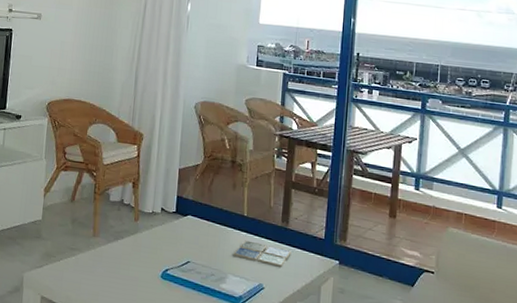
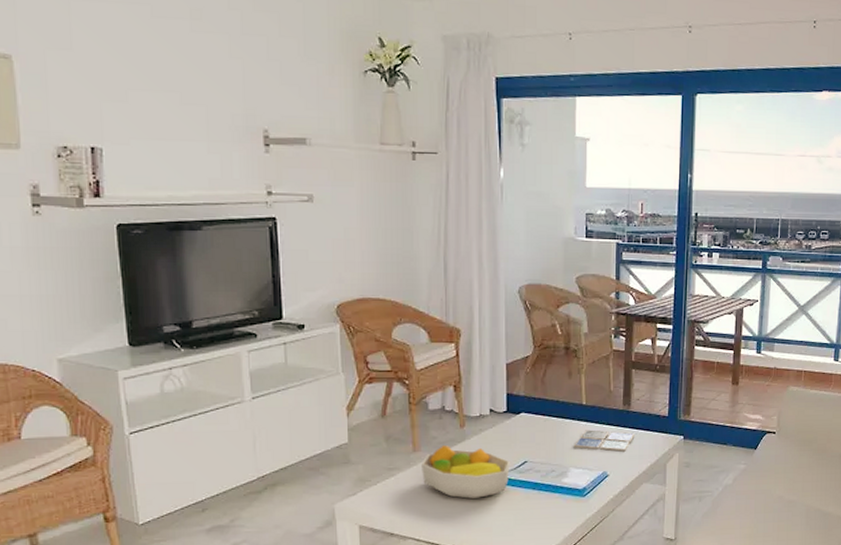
fruit bowl: none [98,234,175,290] -> present [420,444,510,499]

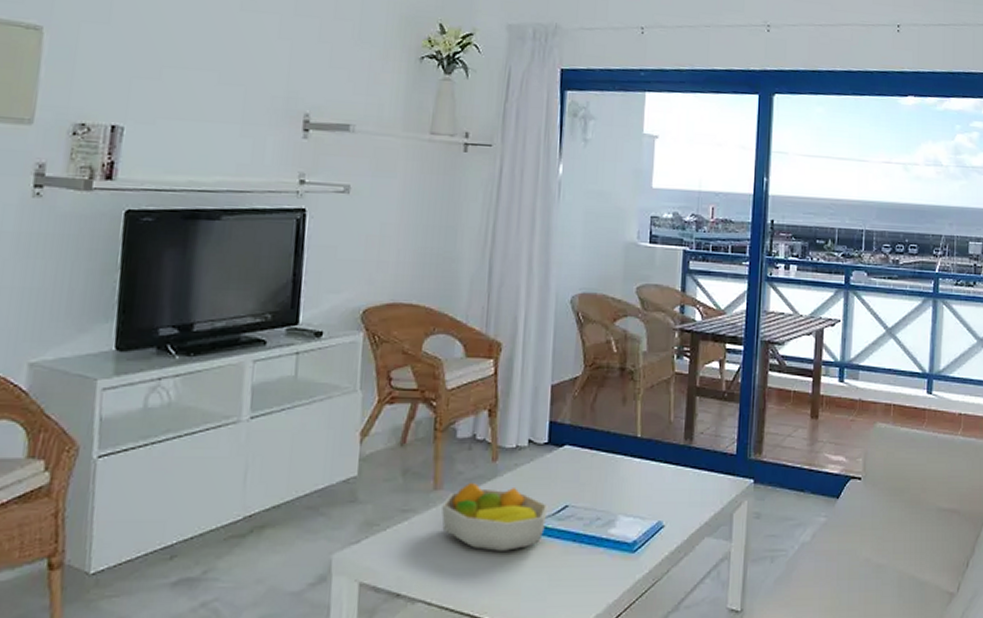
drink coaster: present [573,430,635,452] -> none [624,468,697,497]

